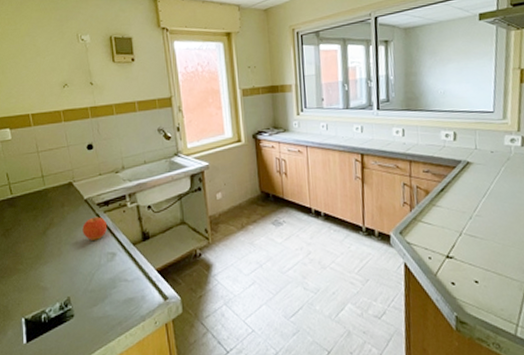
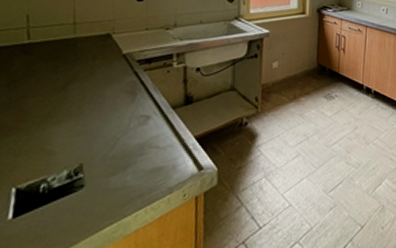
fruit: present [82,216,108,240] -> none [113,74,146,100]

